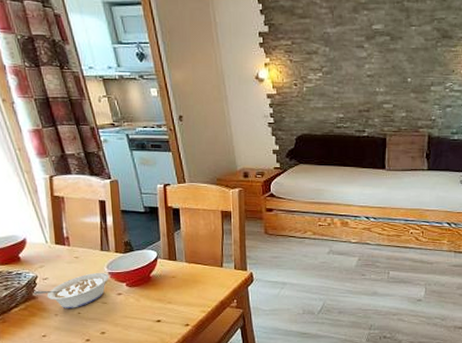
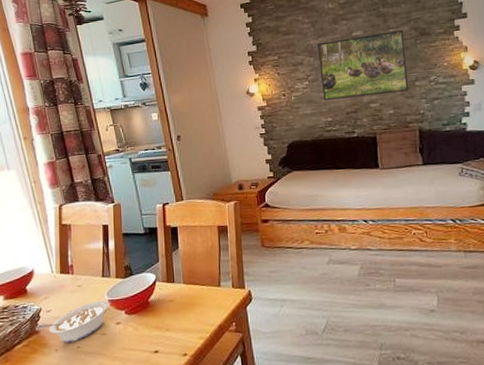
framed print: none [334,28,426,96] -> present [317,29,409,101]

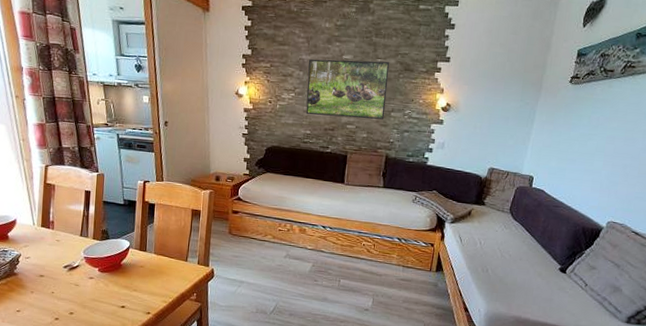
legume: present [37,300,109,343] -> none [16,256,85,288]

